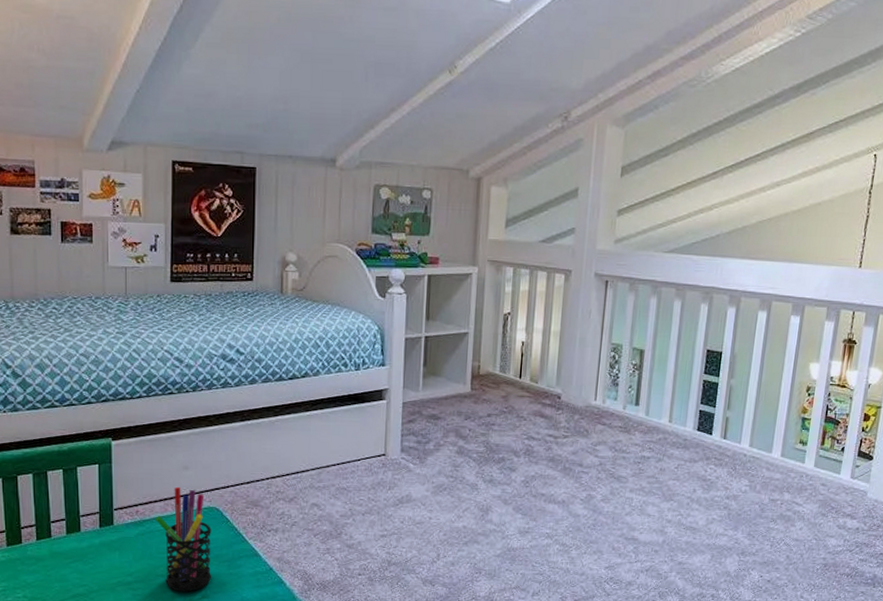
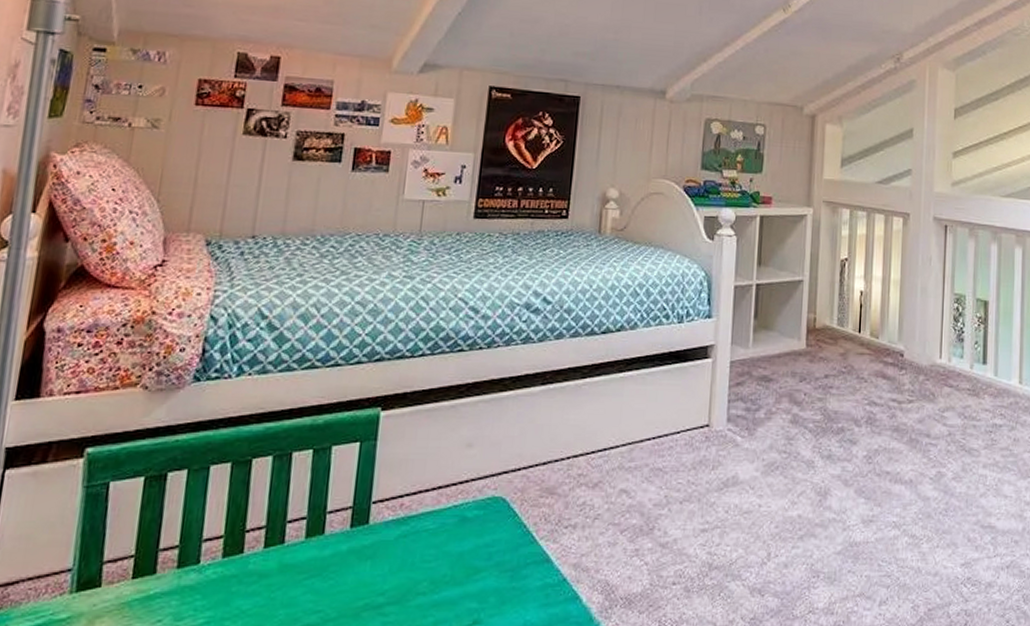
pen holder: present [156,486,211,592] -> none [424,470,494,616]

